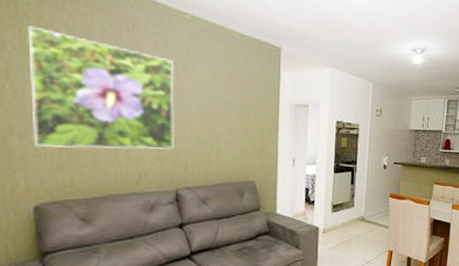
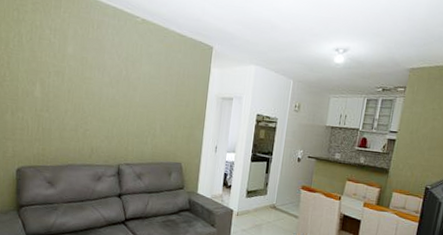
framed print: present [28,25,175,150] -> none [21,28,126,131]

